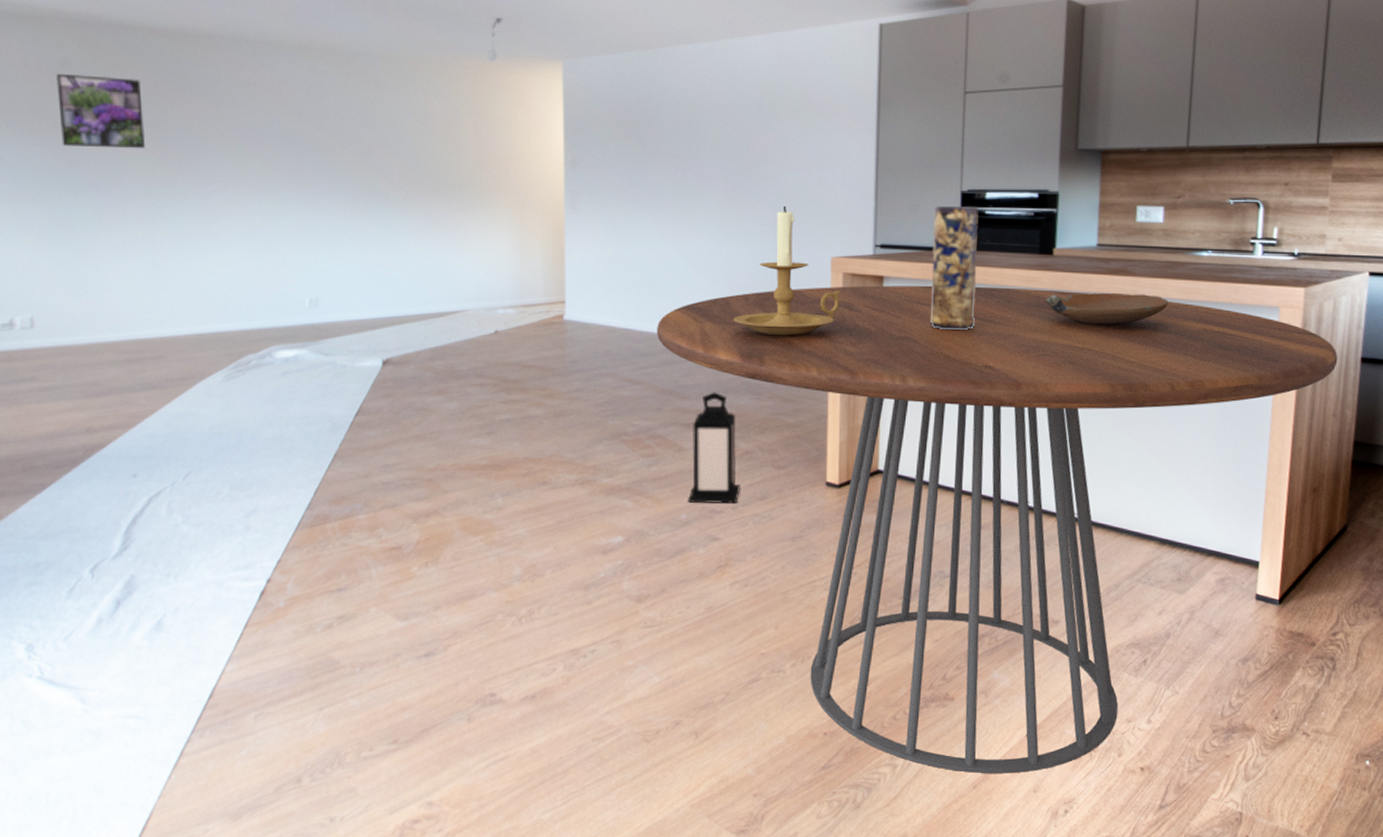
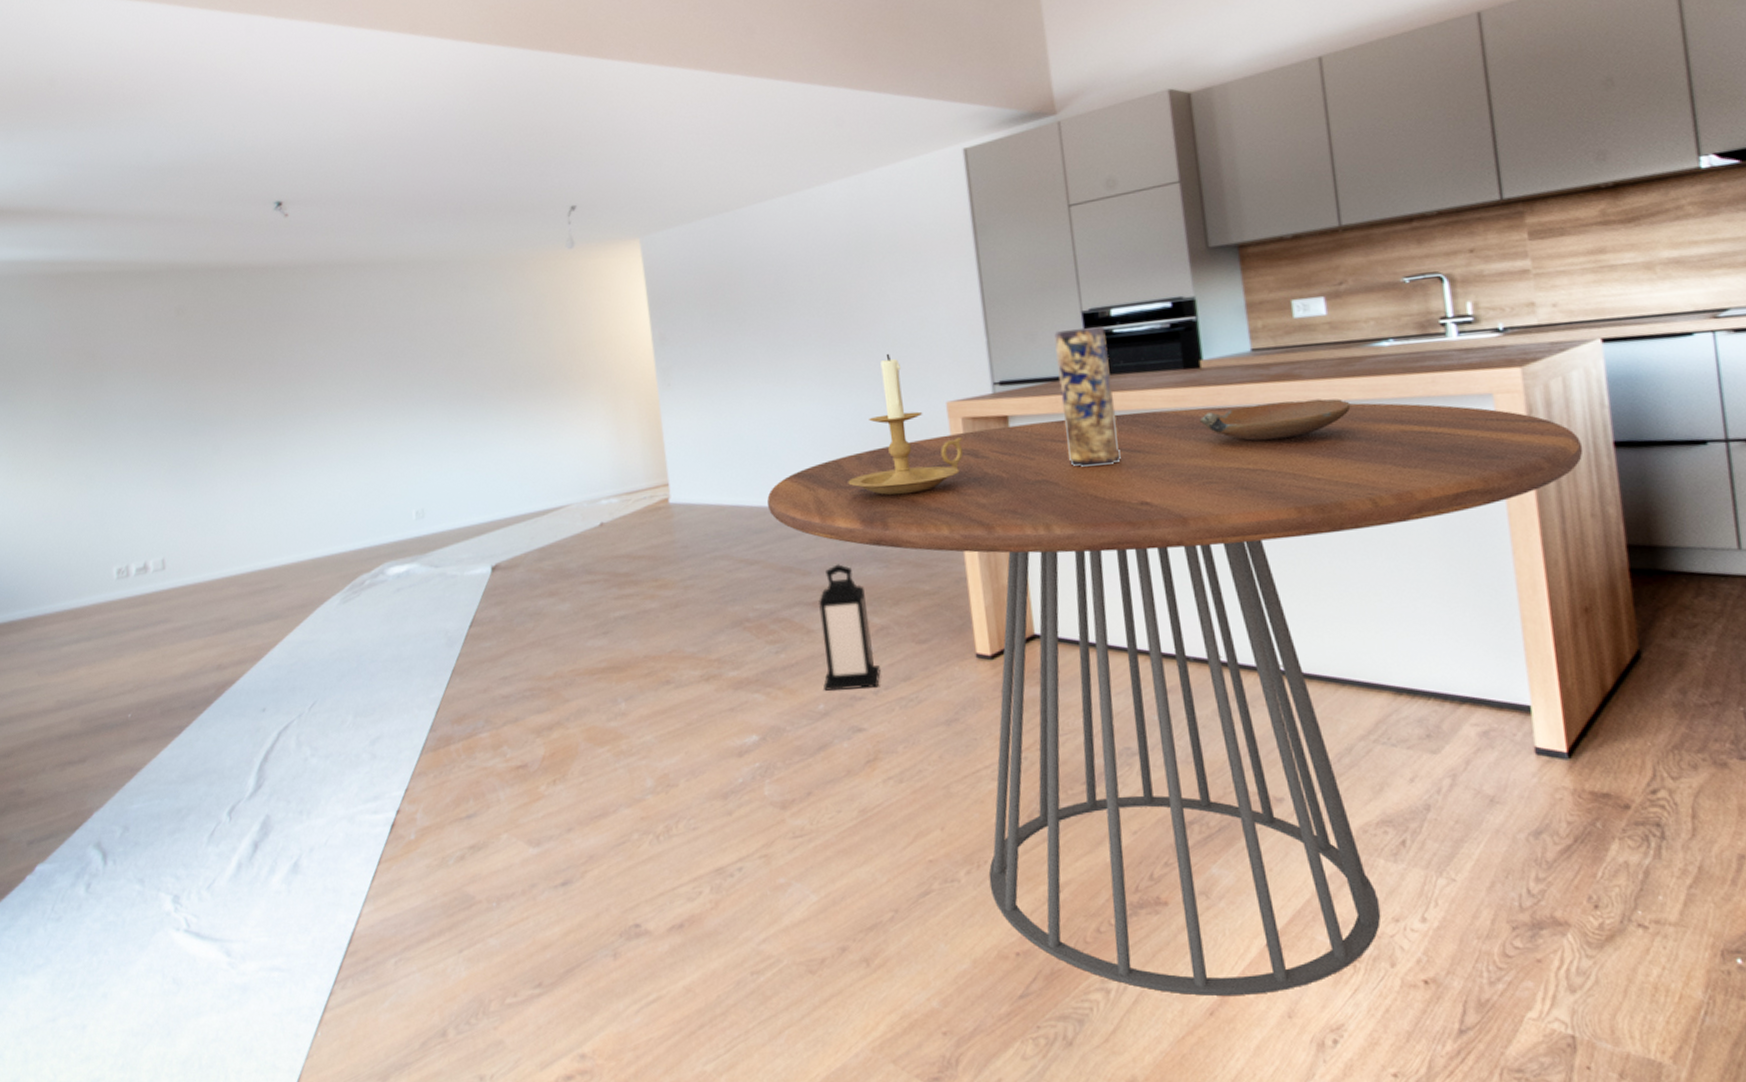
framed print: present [56,73,146,149] -> none [174,316,255,389]

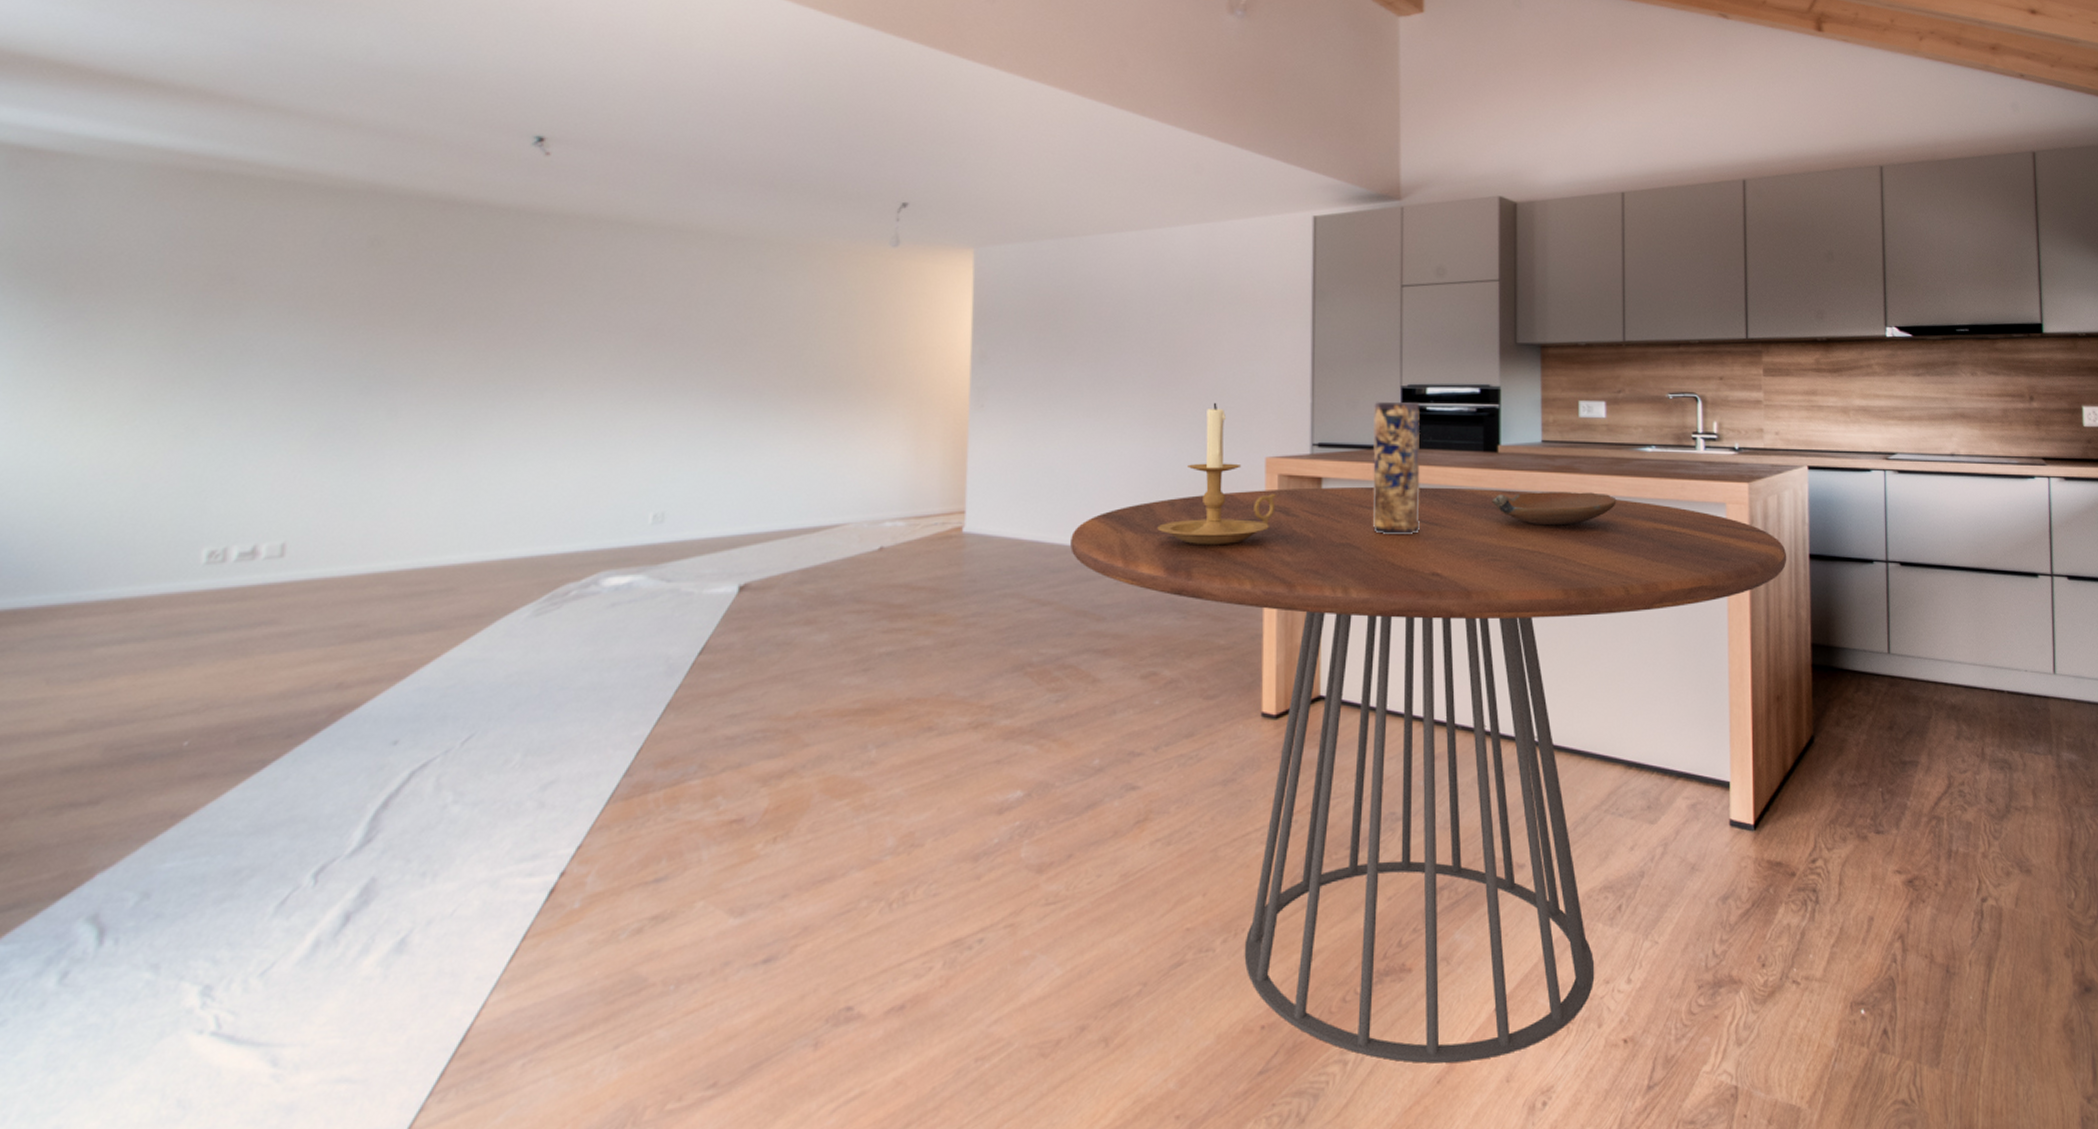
lantern: present [818,564,881,691] -> none [1102,612,1163,745]

